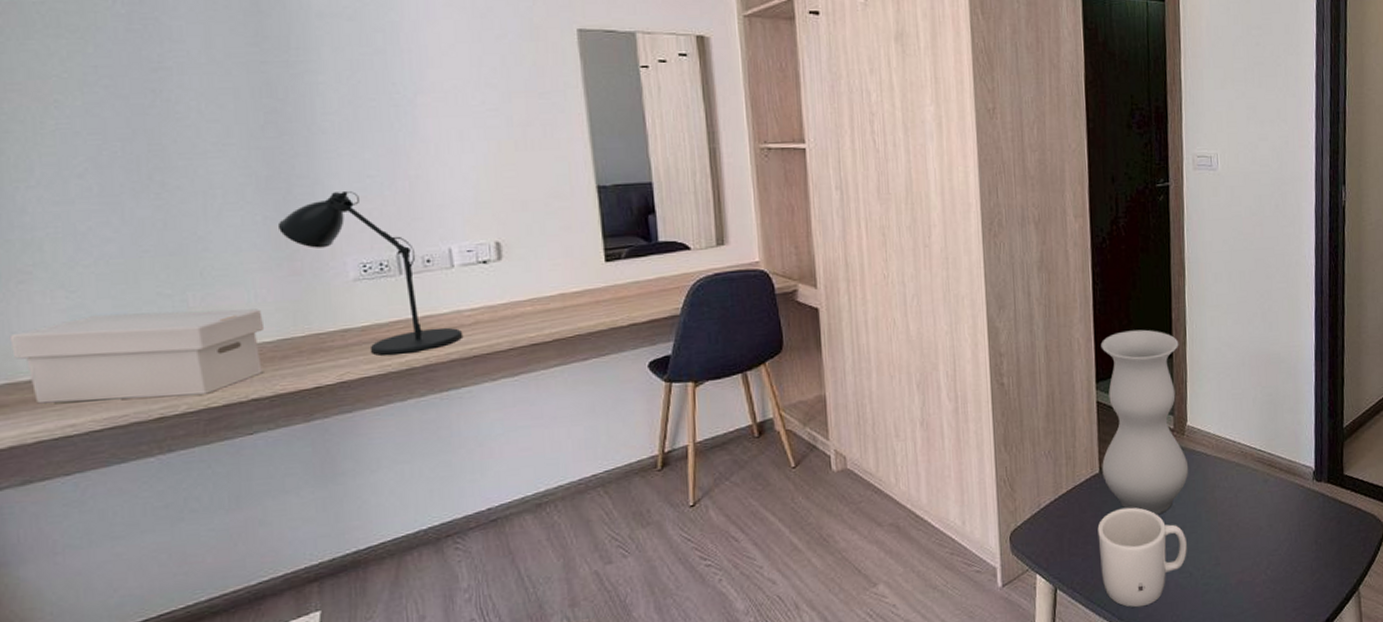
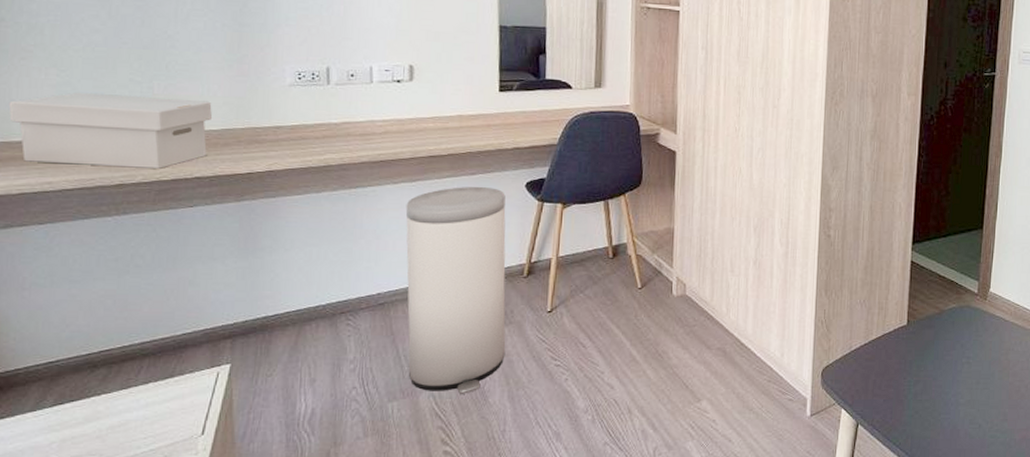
desk lamp: present [279,191,462,356] -> none [234,9,373,153]
pedal bin: none [509,372,646,613] -> present [405,187,506,394]
mug: present [1097,507,1187,608] -> none [899,359,979,450]
vase: present [1100,329,1189,515] -> none [909,201,990,369]

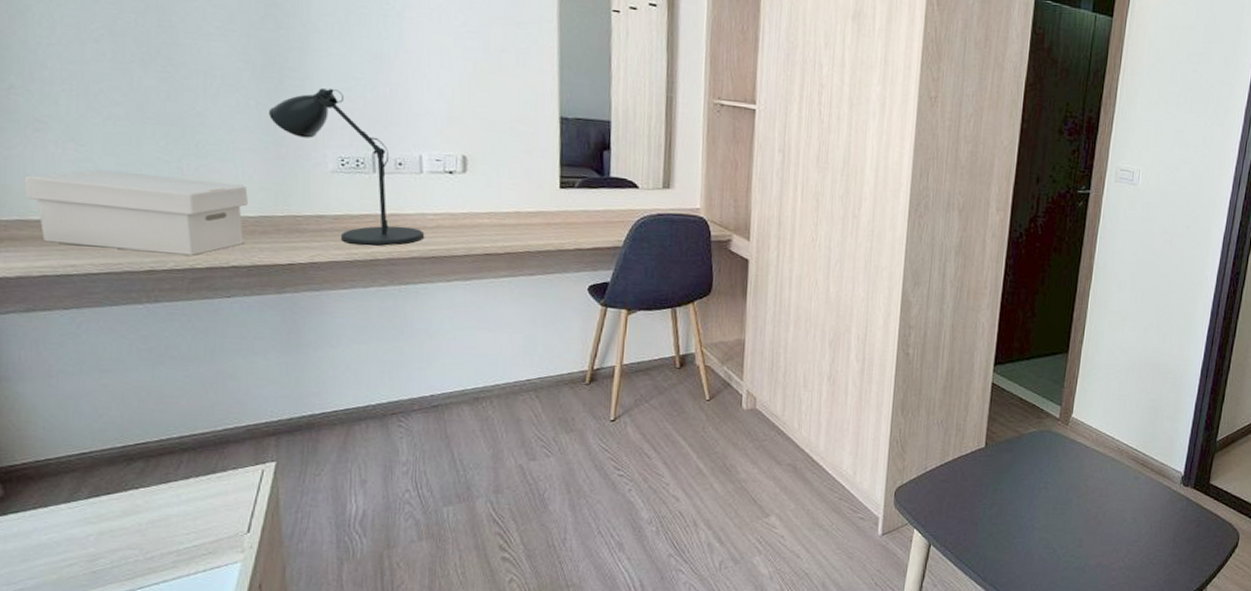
desk lamp: none [234,9,373,153] -> present [269,88,424,247]
pedal bin: present [405,187,506,394] -> none [459,287,567,501]

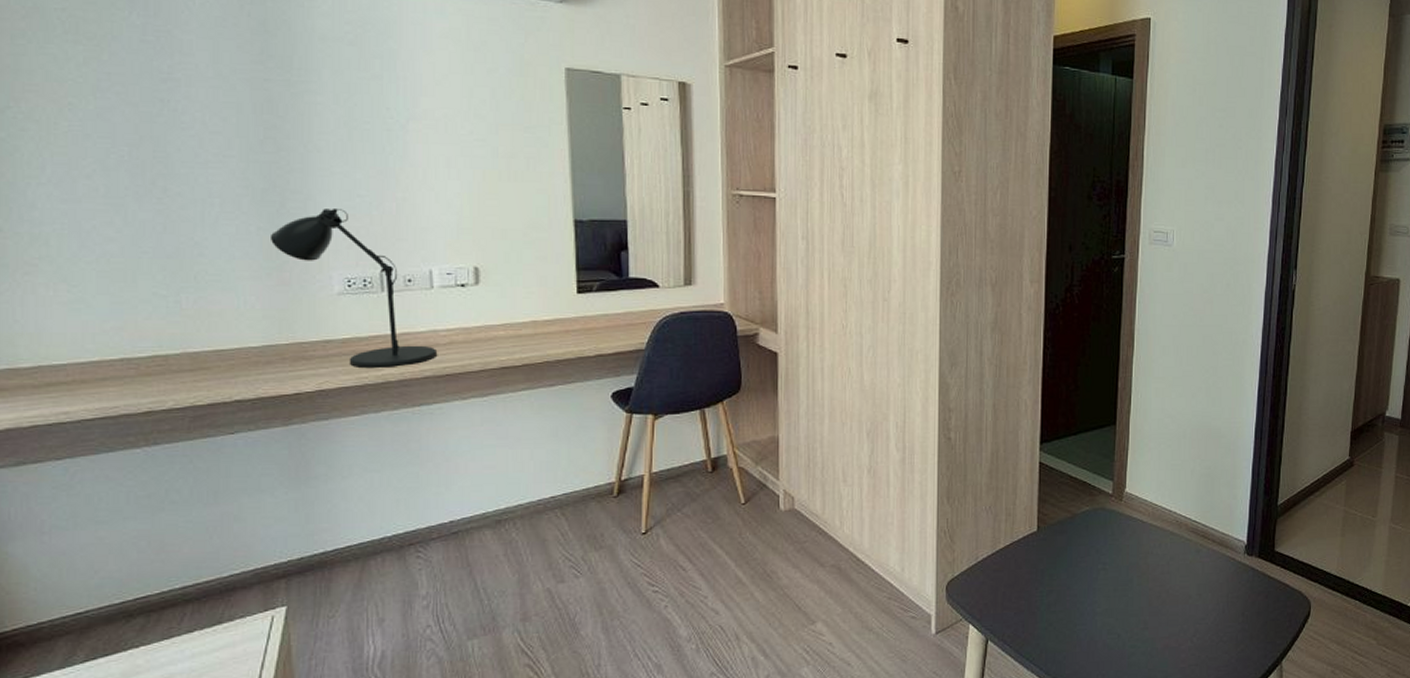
storage box: present [24,169,248,255] -> none [13,309,250,393]

